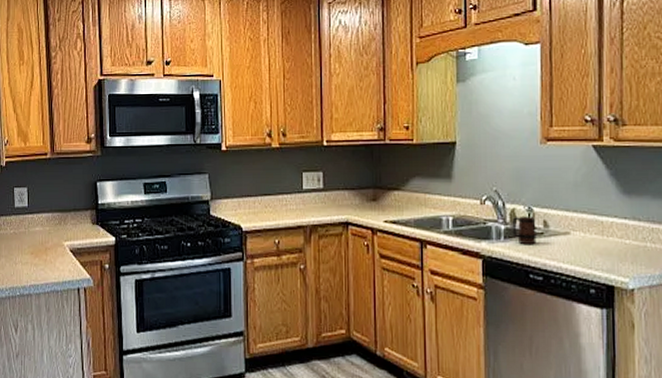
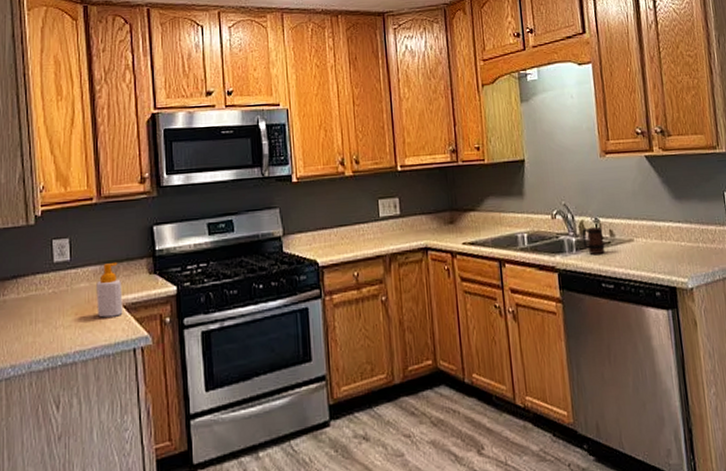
soap bottle: none [48,212,70,259] -> present [96,263,123,318]

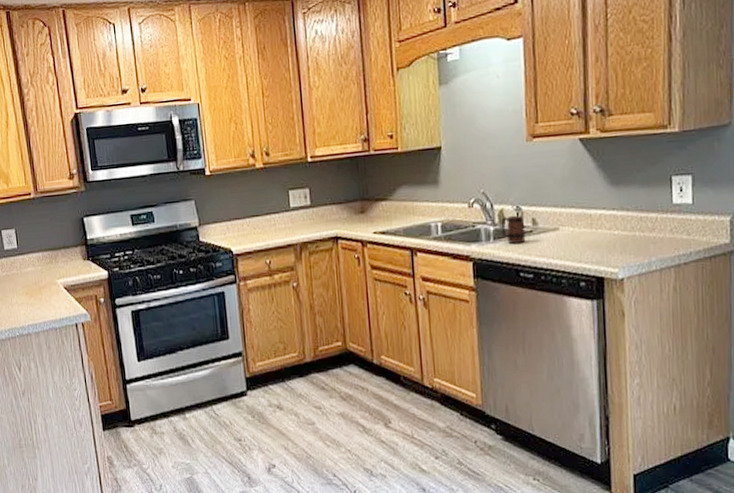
soap bottle: present [96,263,123,318] -> none [40,250,64,297]

